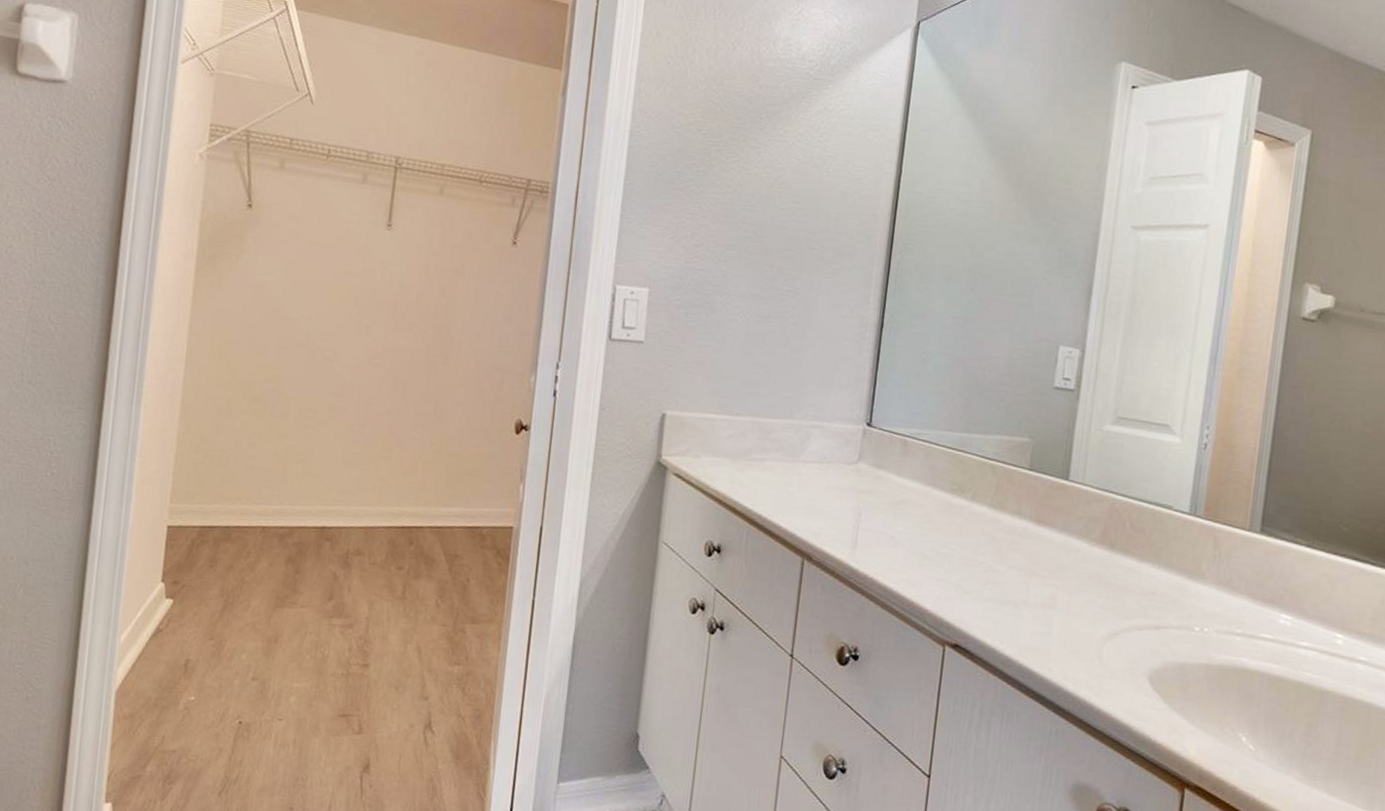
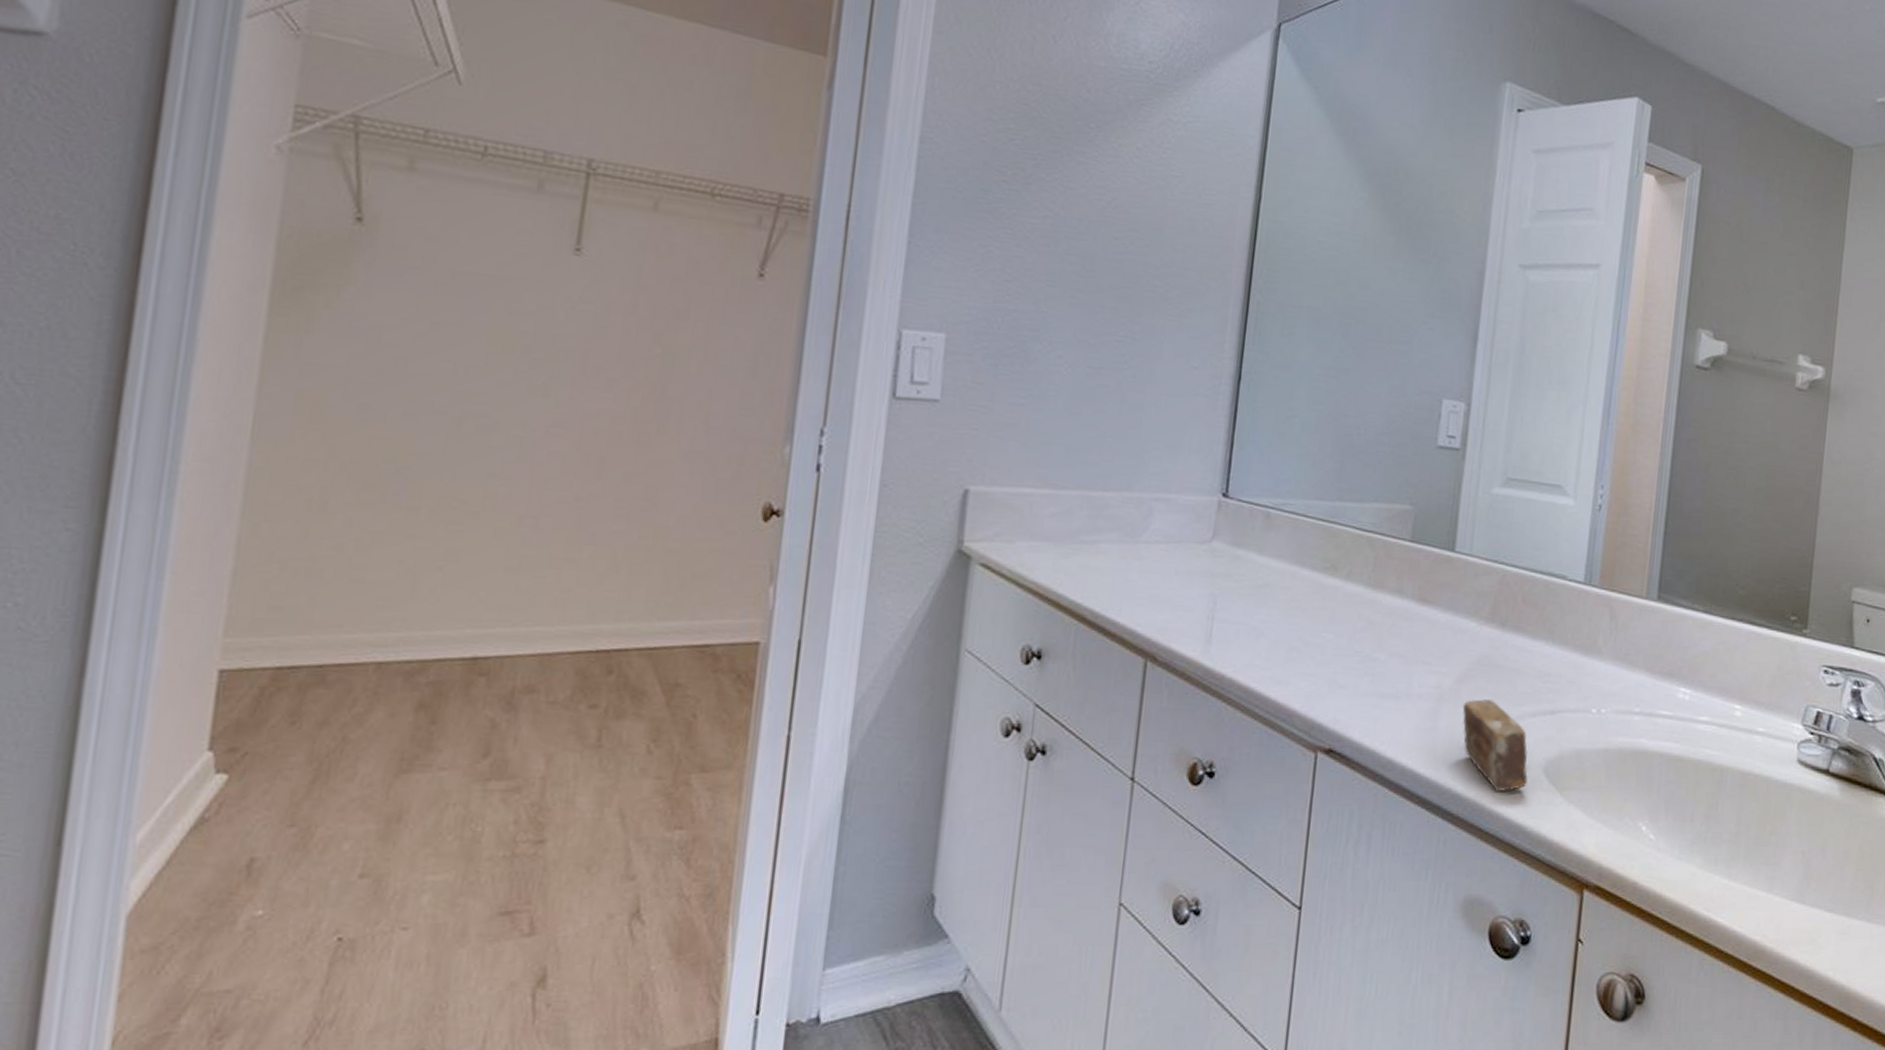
soap bar: none [1074,611,1134,695] -> present [1462,699,1528,792]

